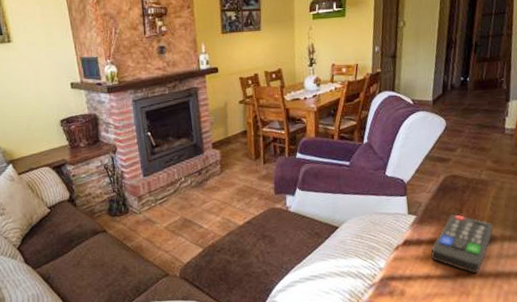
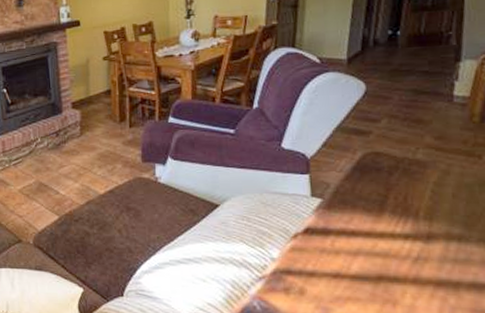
remote control: present [430,214,493,274] -> none [341,201,434,279]

